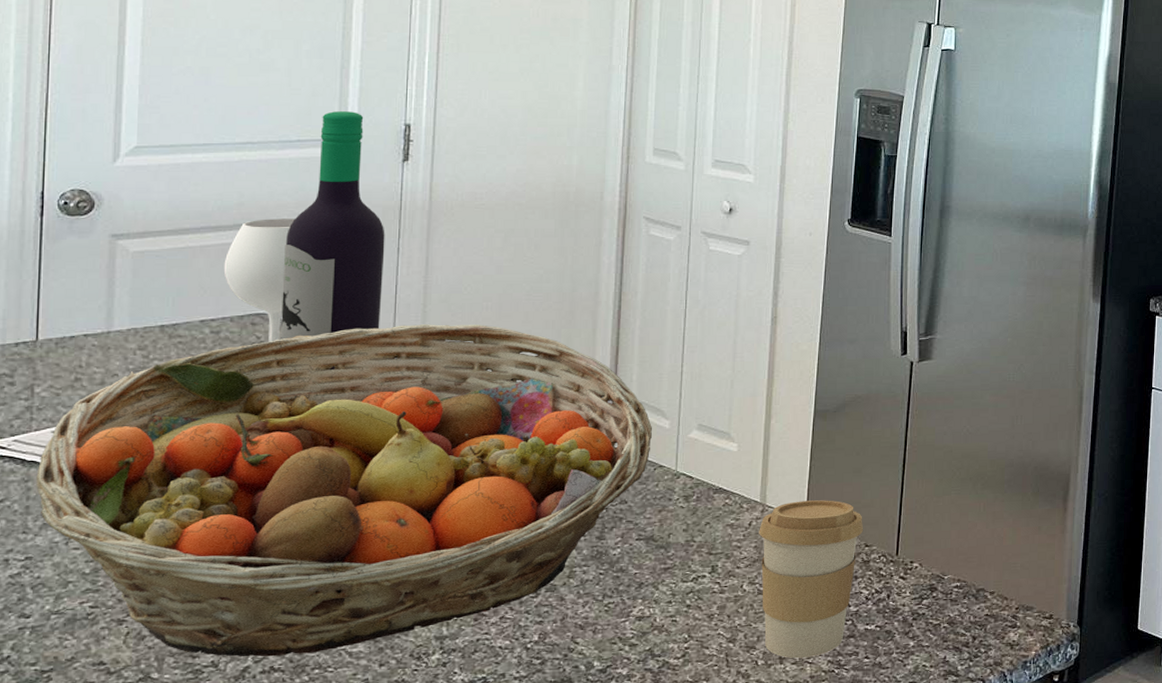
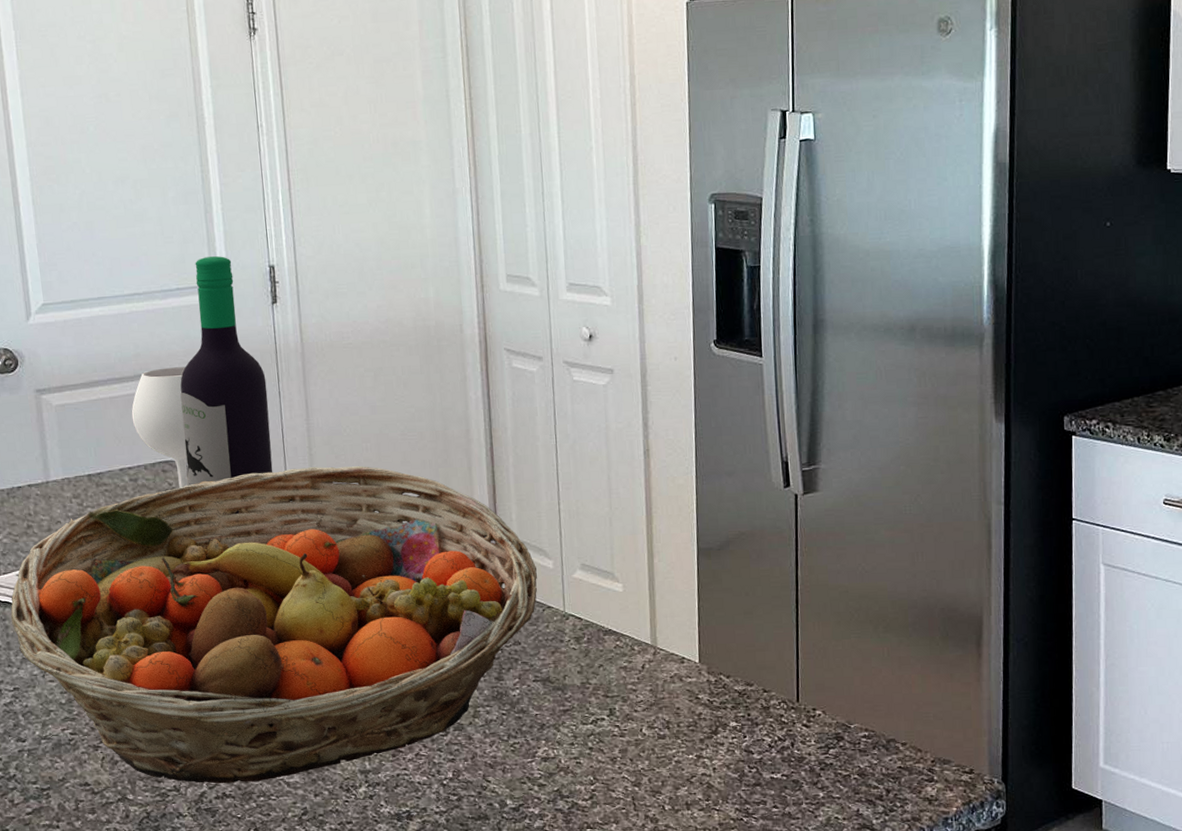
coffee cup: present [759,500,863,659] -> none [652,643,760,805]

